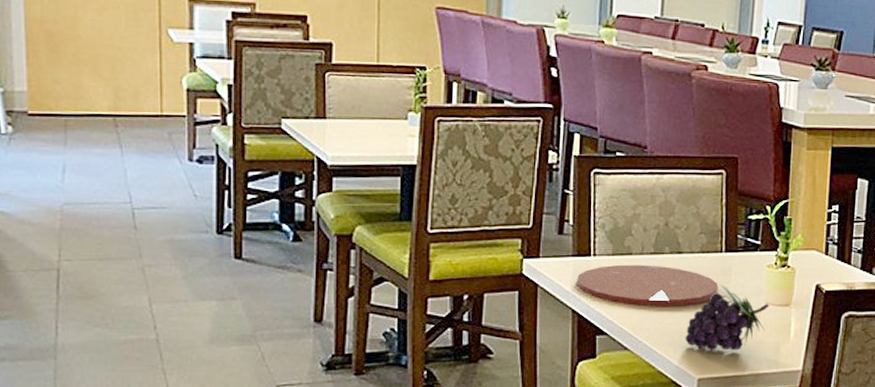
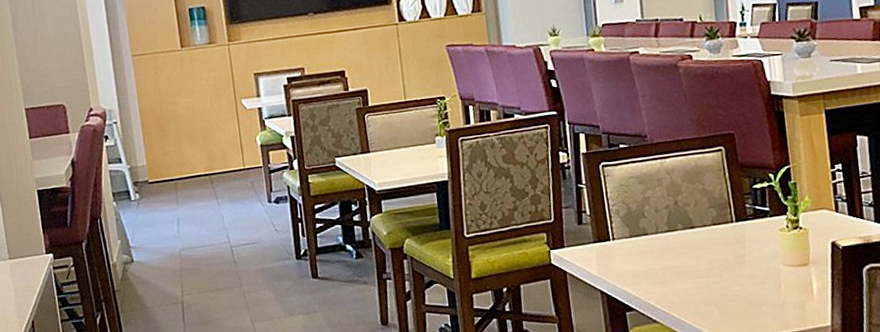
plate: present [577,264,719,306] -> none [600,242,735,281]
fruit: present [685,284,769,351] -> none [709,252,788,316]

